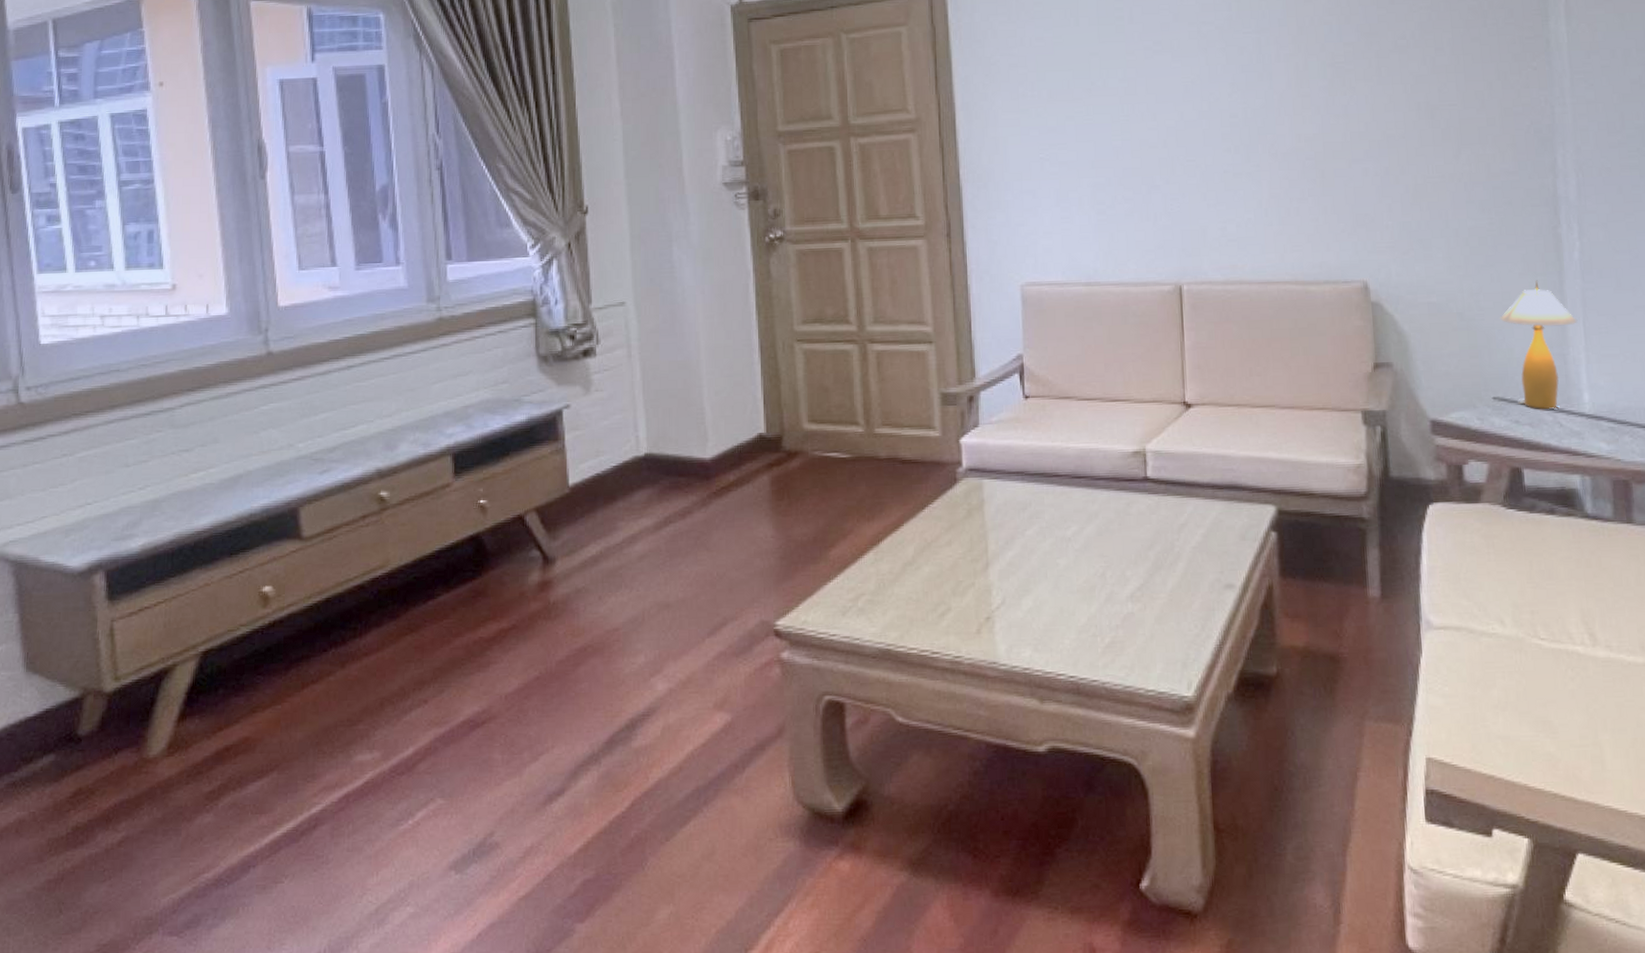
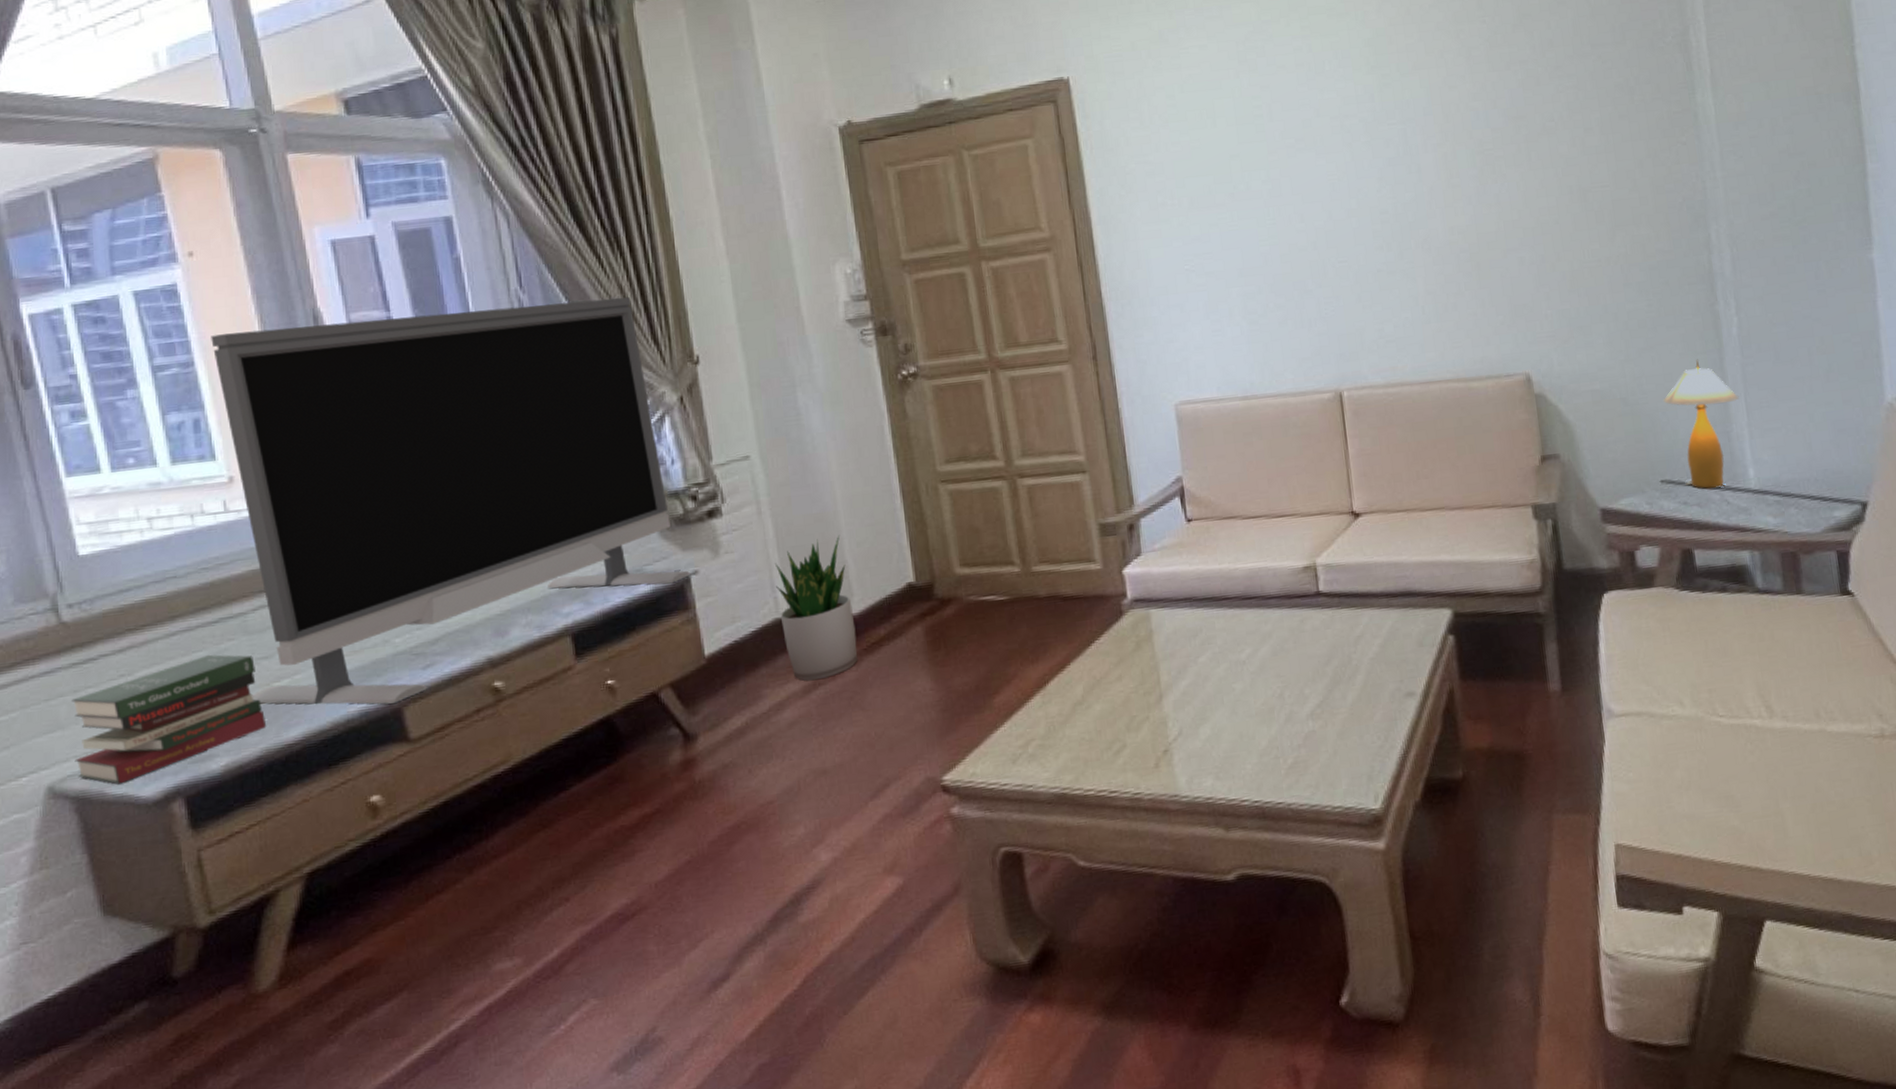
books: none [17,443,181,553] -> present [71,654,267,784]
television: none [170,148,564,503] -> present [211,297,691,704]
planter: none [639,383,708,518] -> present [775,535,858,681]

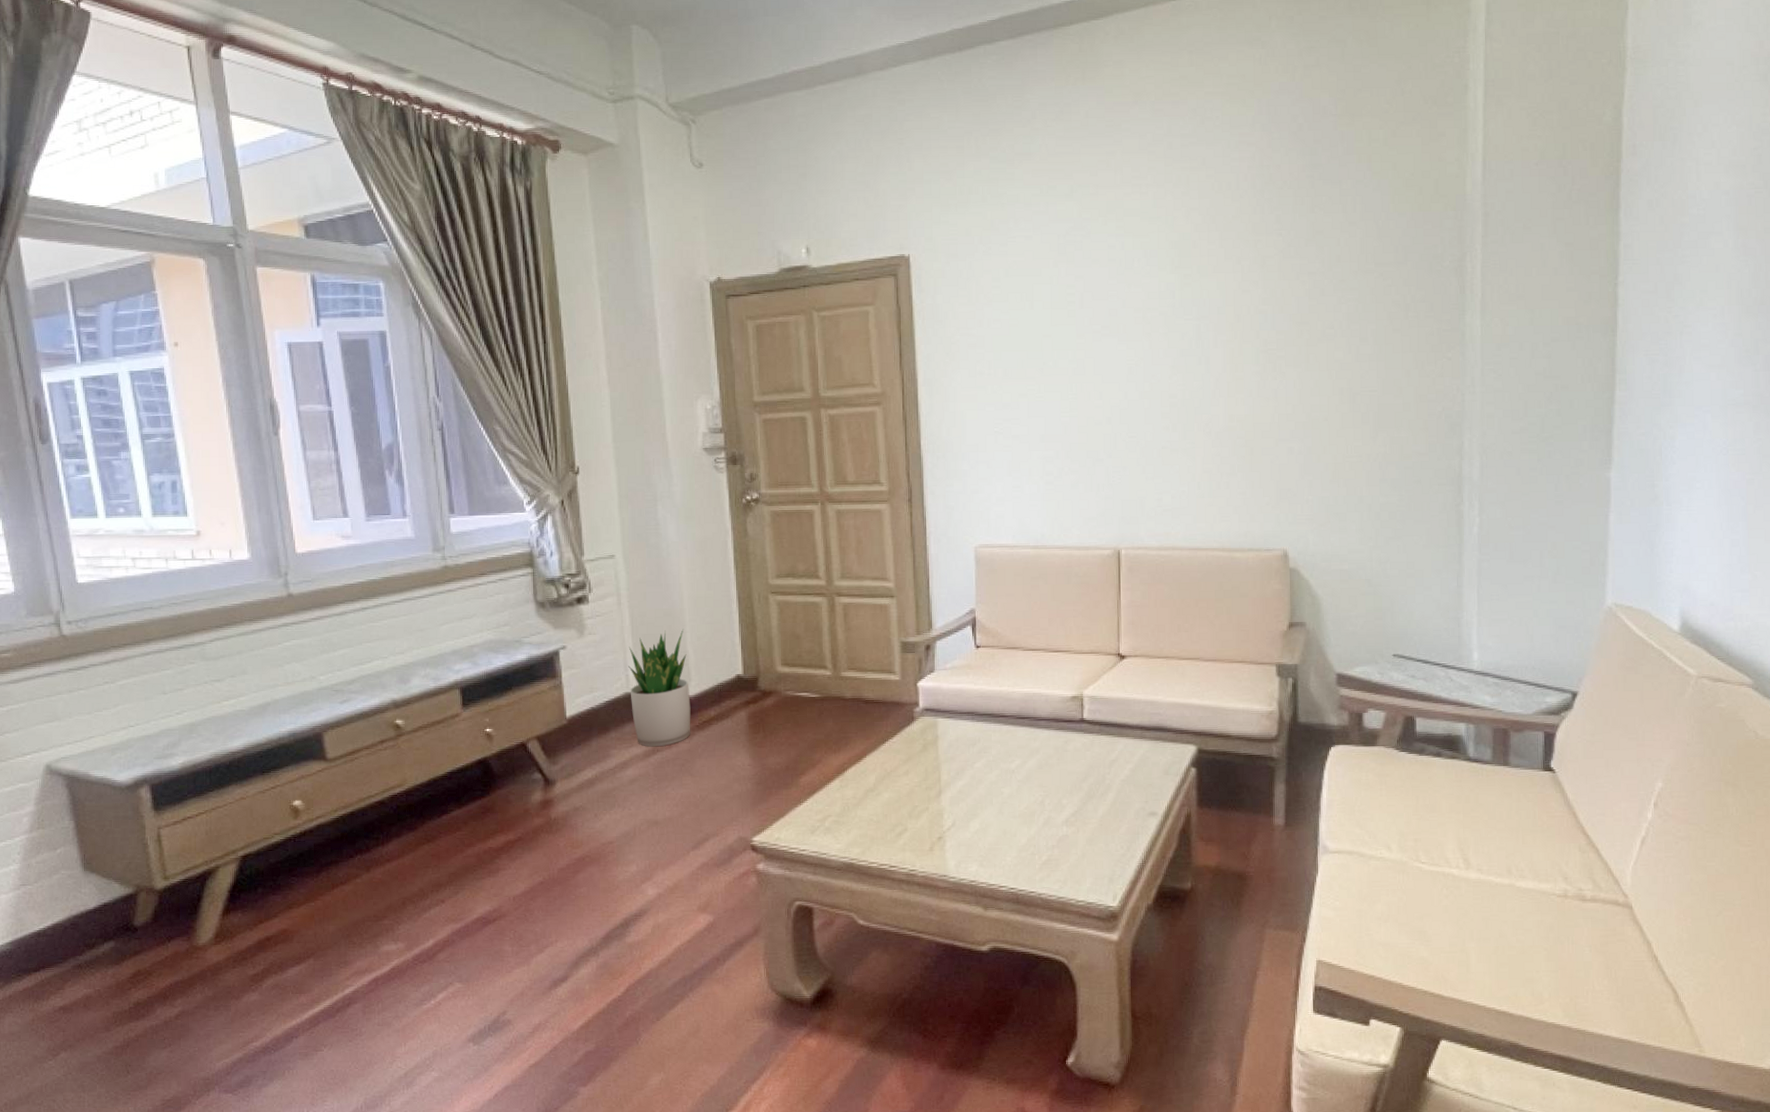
books: present [71,654,267,784] -> none [67,673,216,769]
television: present [211,297,691,704] -> none [188,412,560,728]
table lamp: present [1663,359,1740,489] -> none [1404,551,1473,666]

